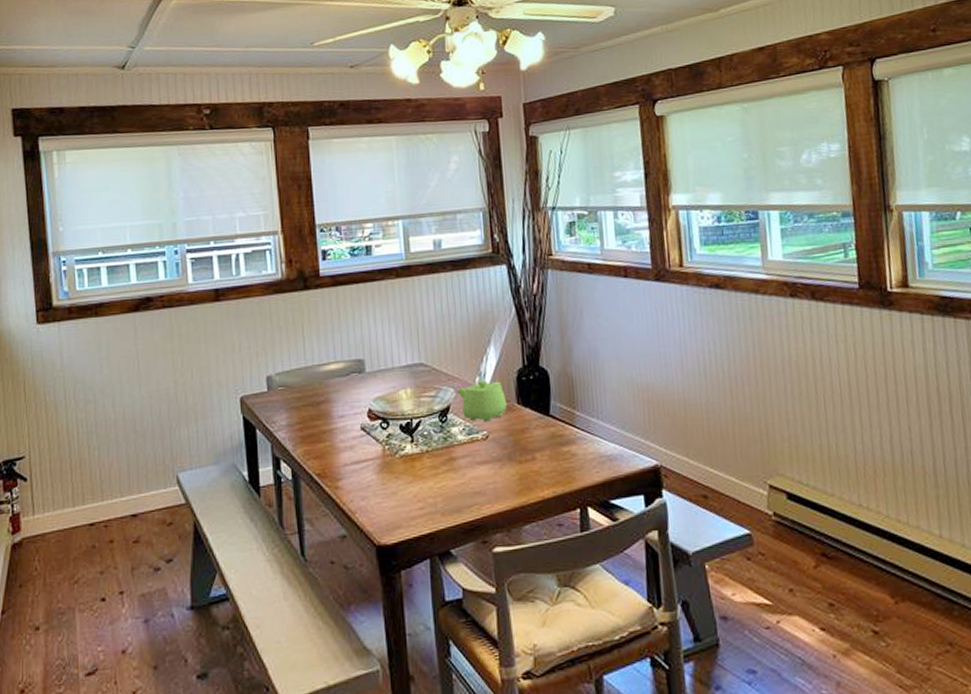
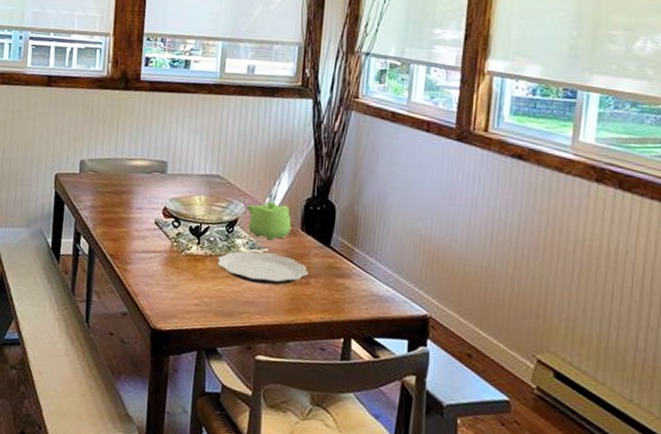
plate: none [435,435,533,471] -> present [217,250,309,285]

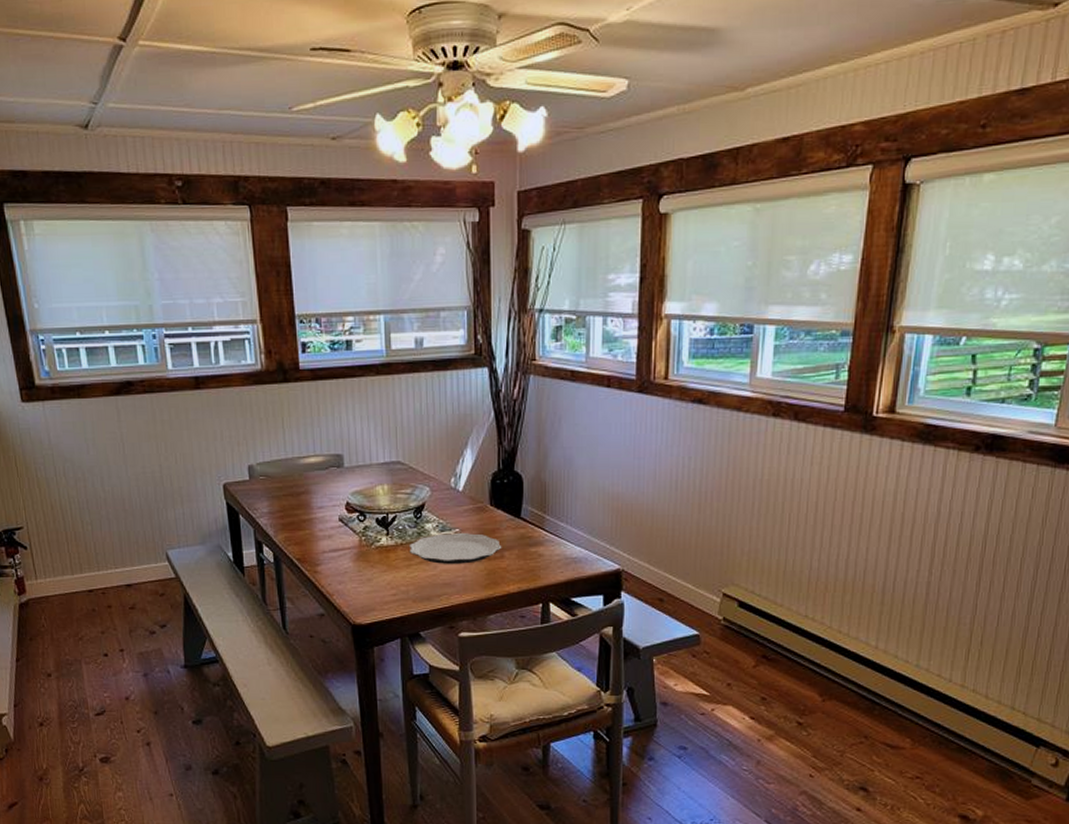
teapot: present [247,202,291,241] -> none [432,481,479,521]

